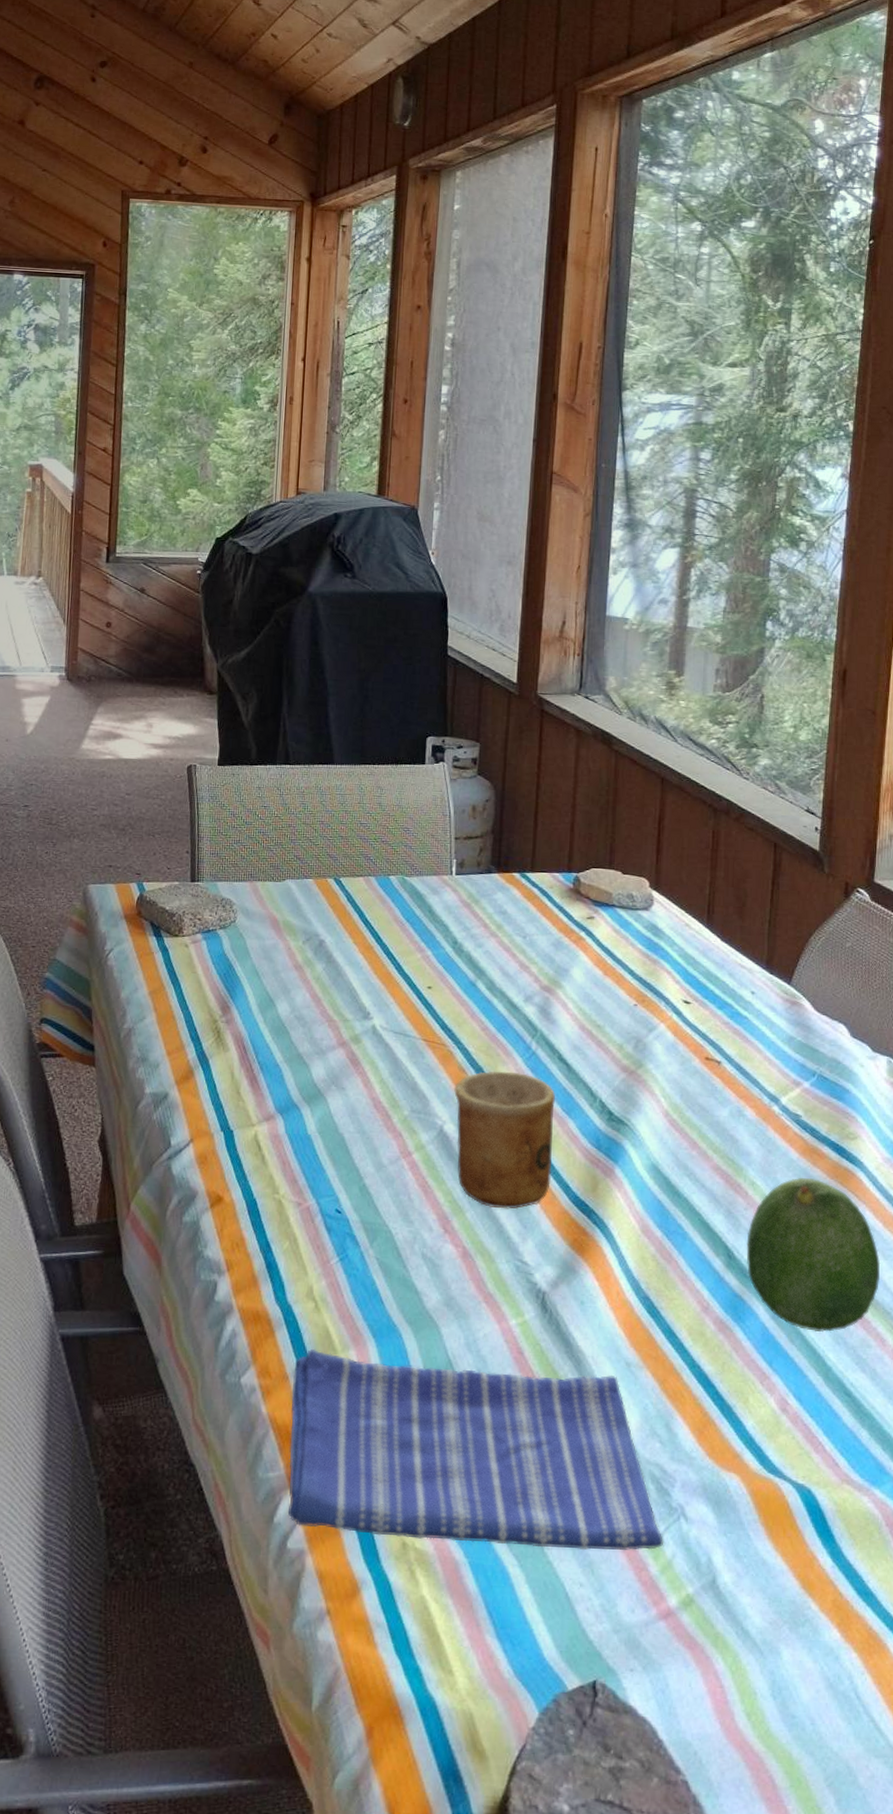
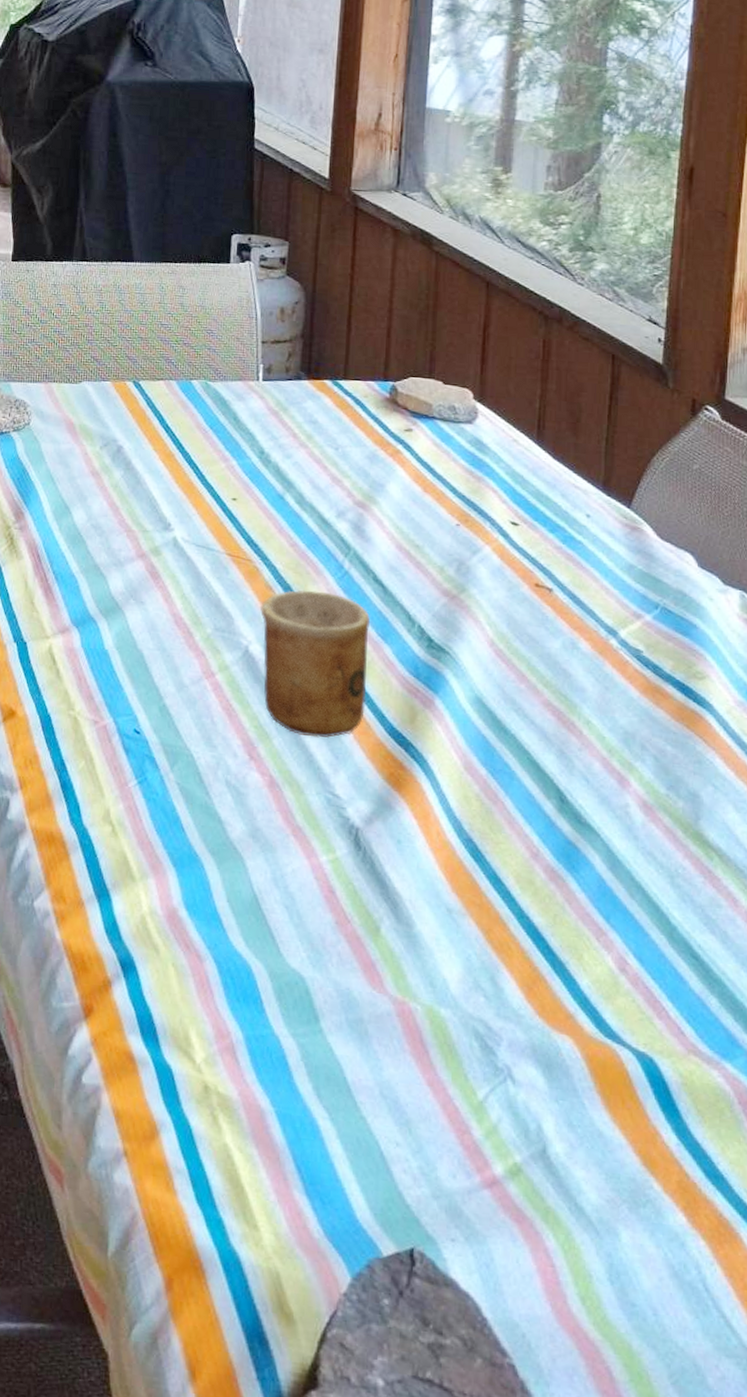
dish towel: present [288,1349,664,1551] -> none [83,875,489,1112]
fruit: present [746,1177,881,1332] -> none [580,717,733,888]

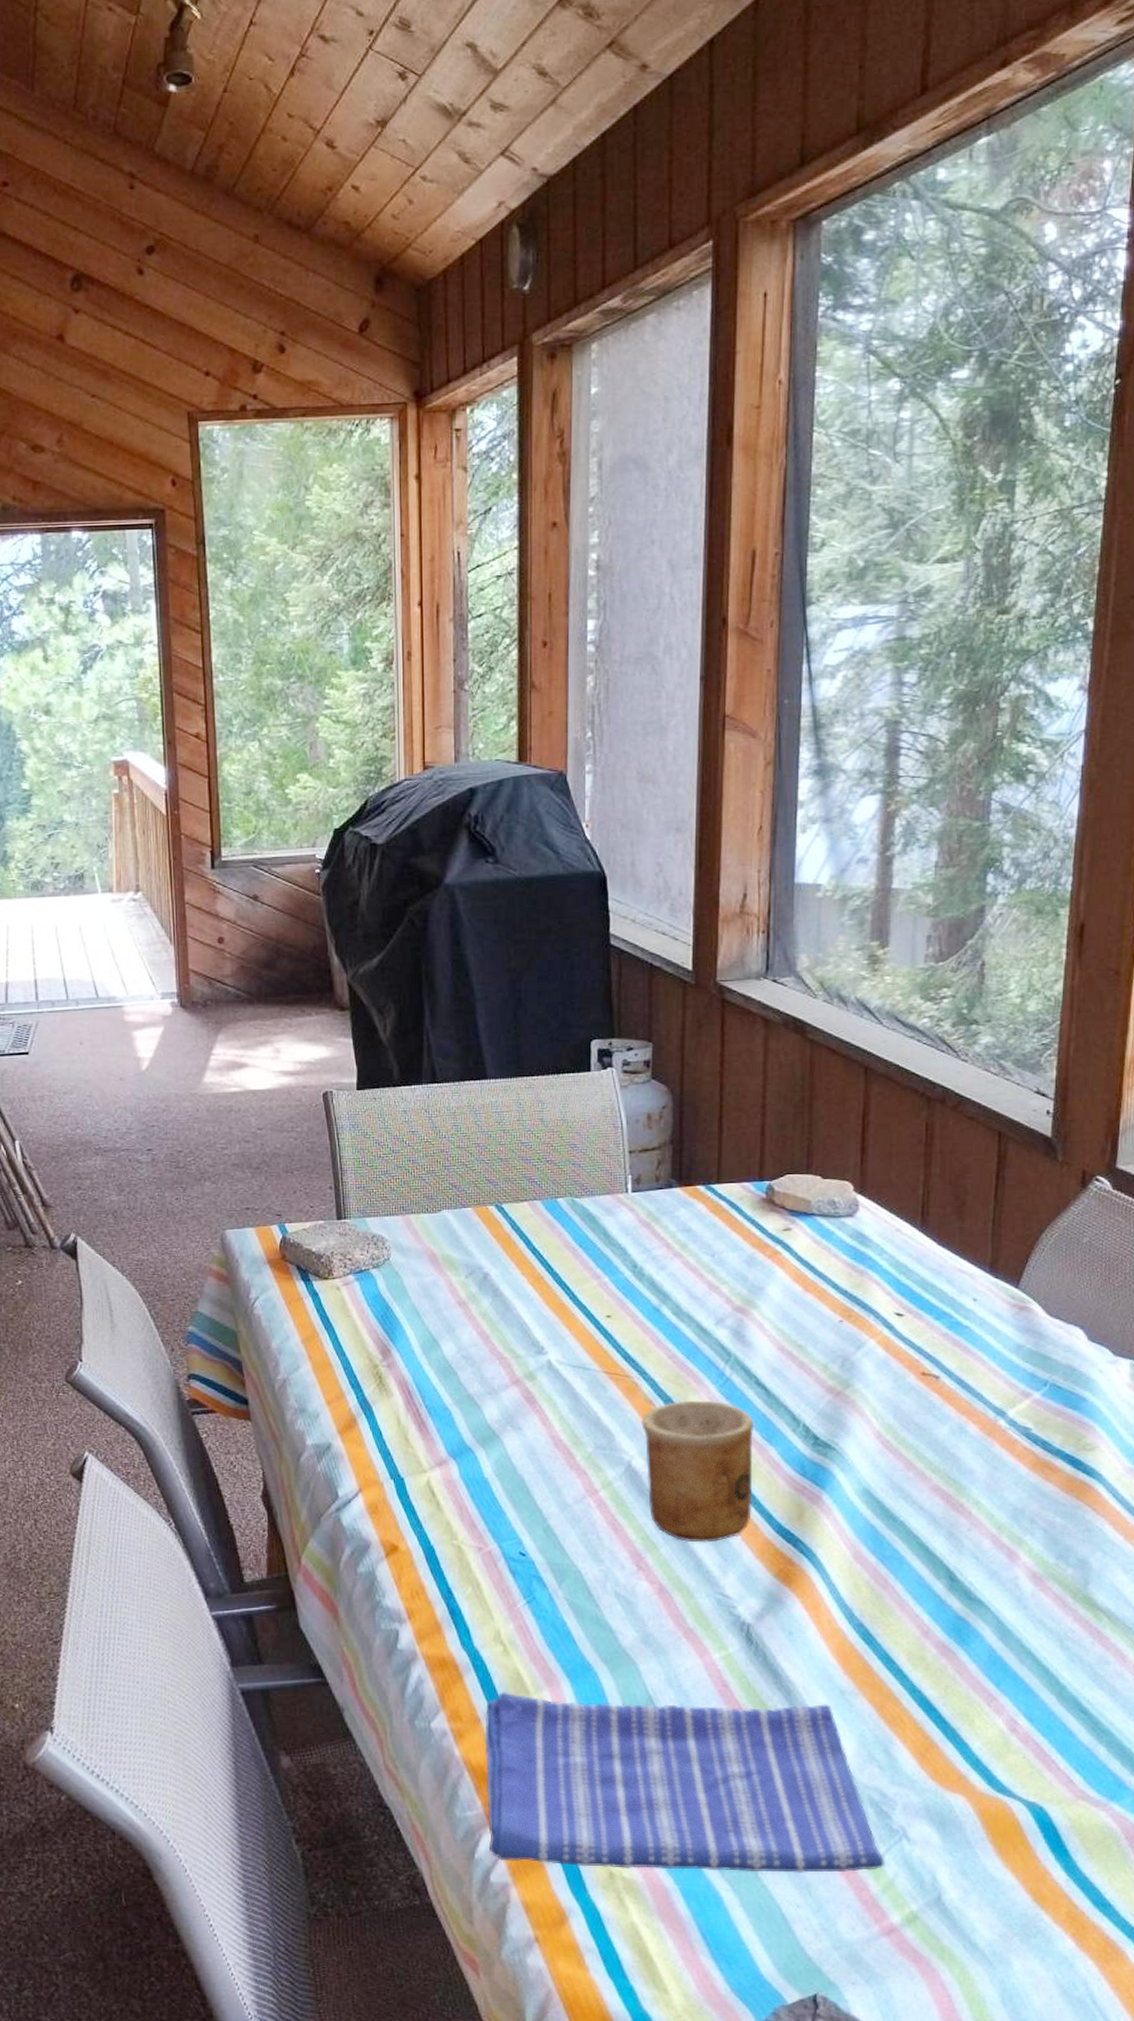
dish towel: none [83,875,489,1112] -> present [485,1692,885,1874]

